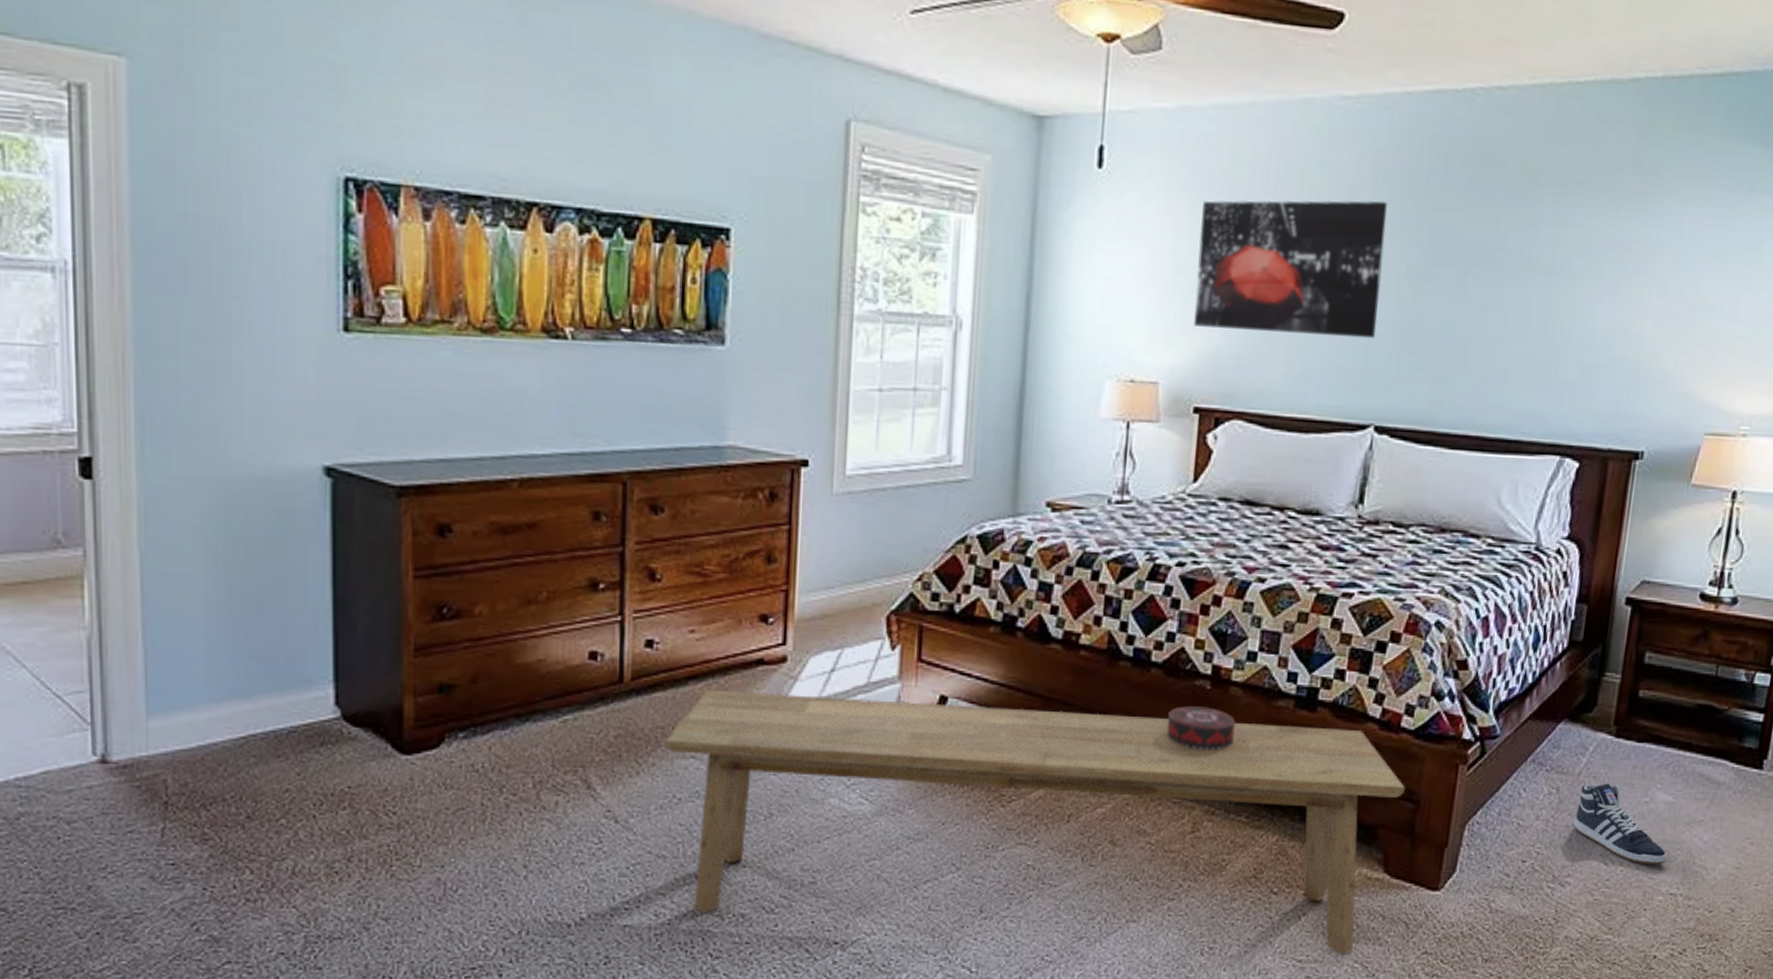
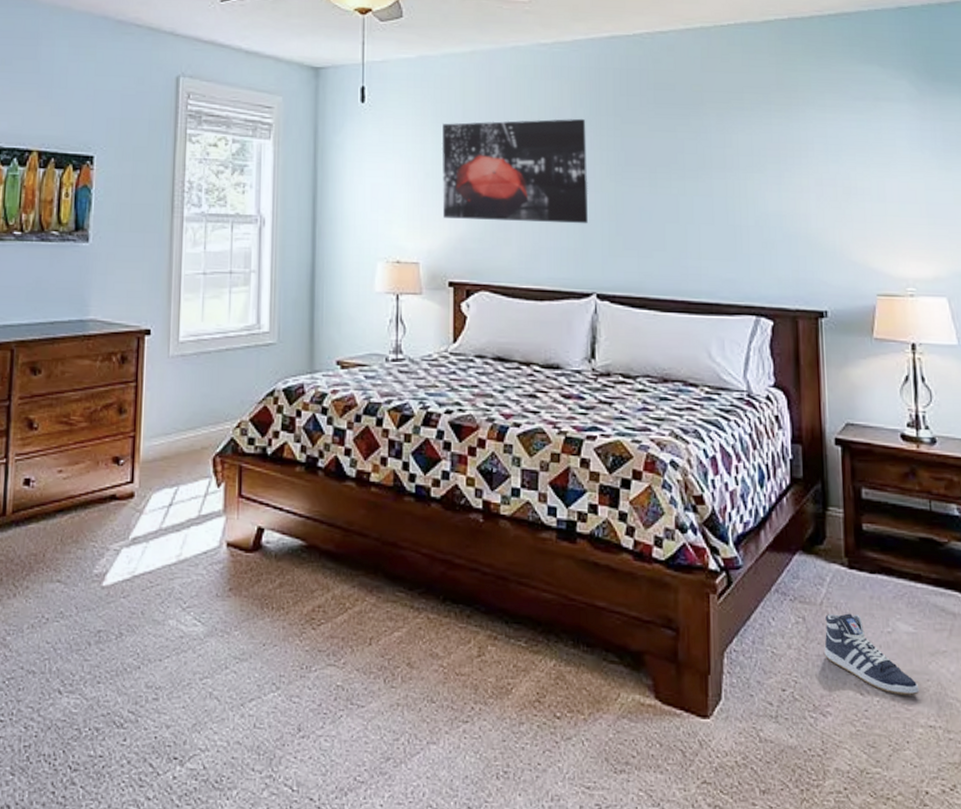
bench: present [664,689,1405,956] -> none [36,521,664,783]
decorative box: present [1167,706,1235,750] -> none [449,537,507,578]

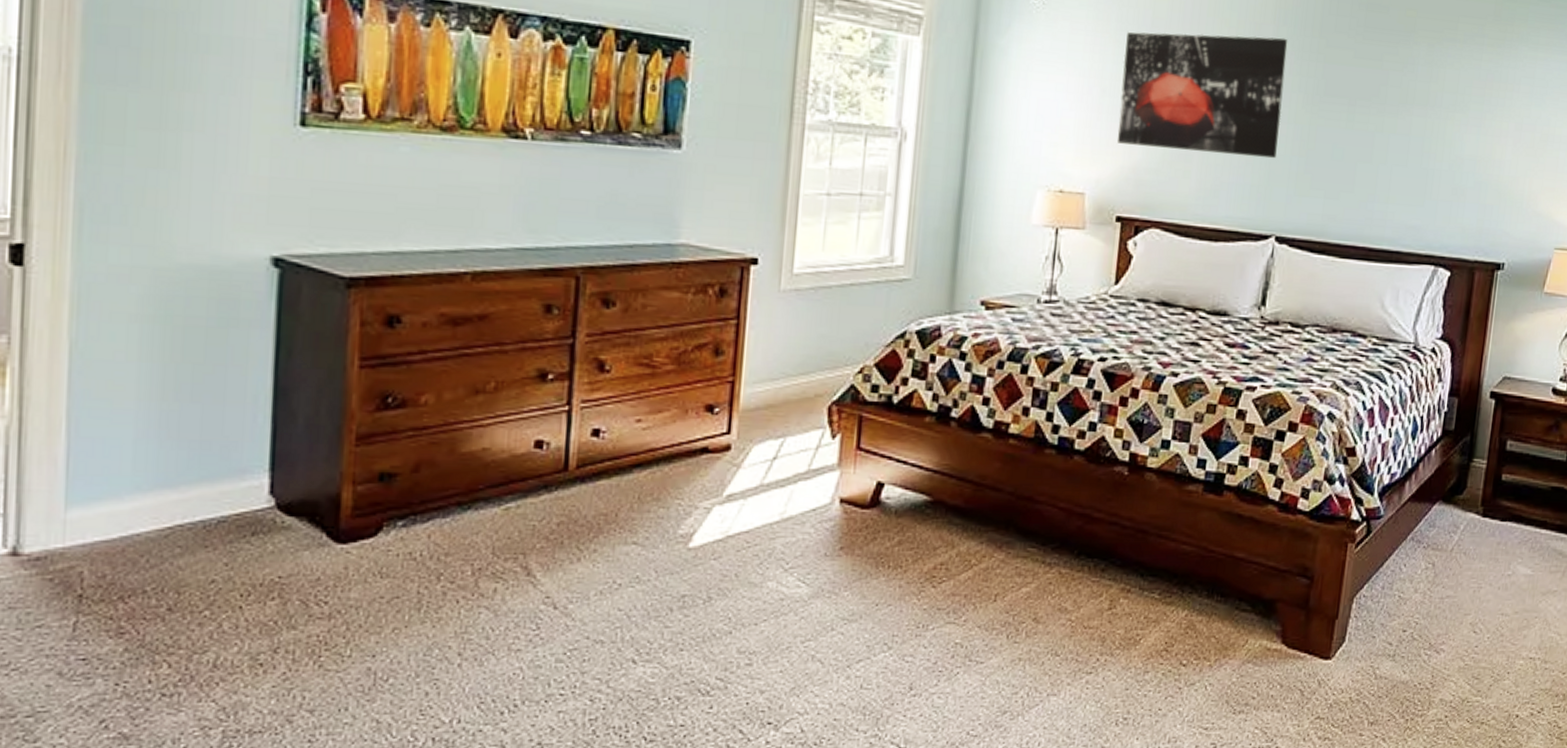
sneaker: present [824,613,920,695] -> none [1447,558,1527,631]

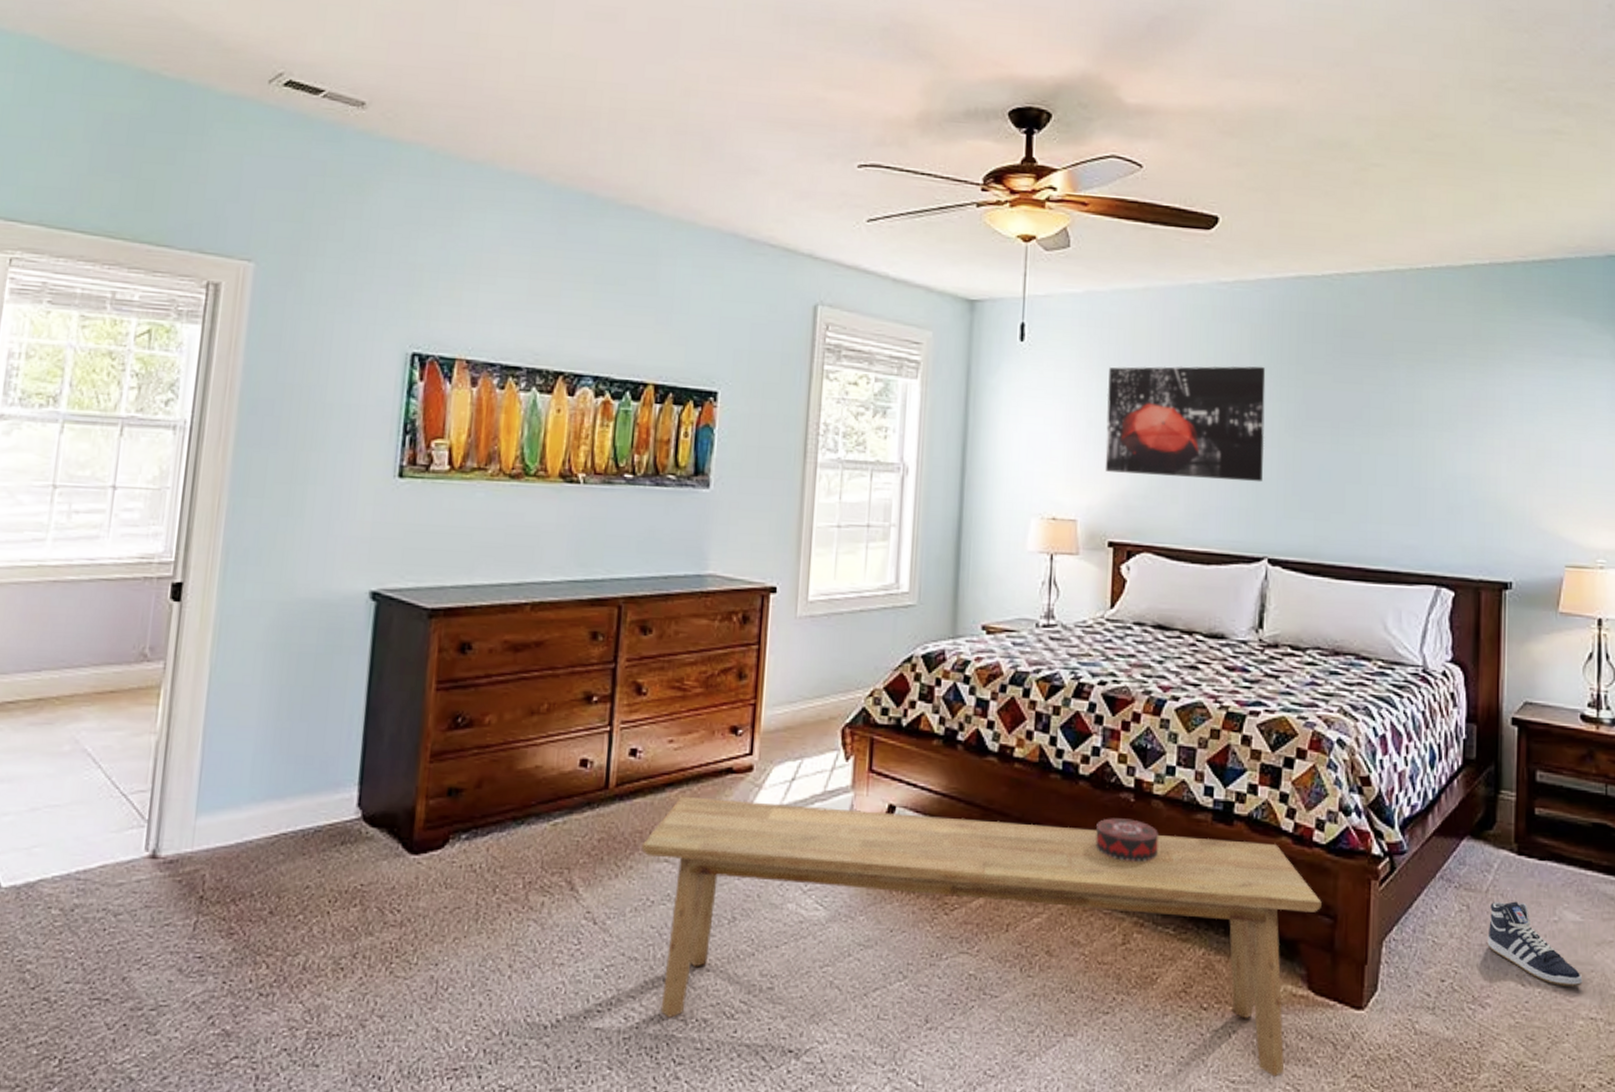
bench: none [606,477,1301,722] -> present [641,796,1322,1077]
decorative box: none [1087,491,1150,532] -> present [1096,818,1158,862]
sneaker: none [1447,558,1527,631] -> present [1487,901,1583,986]

